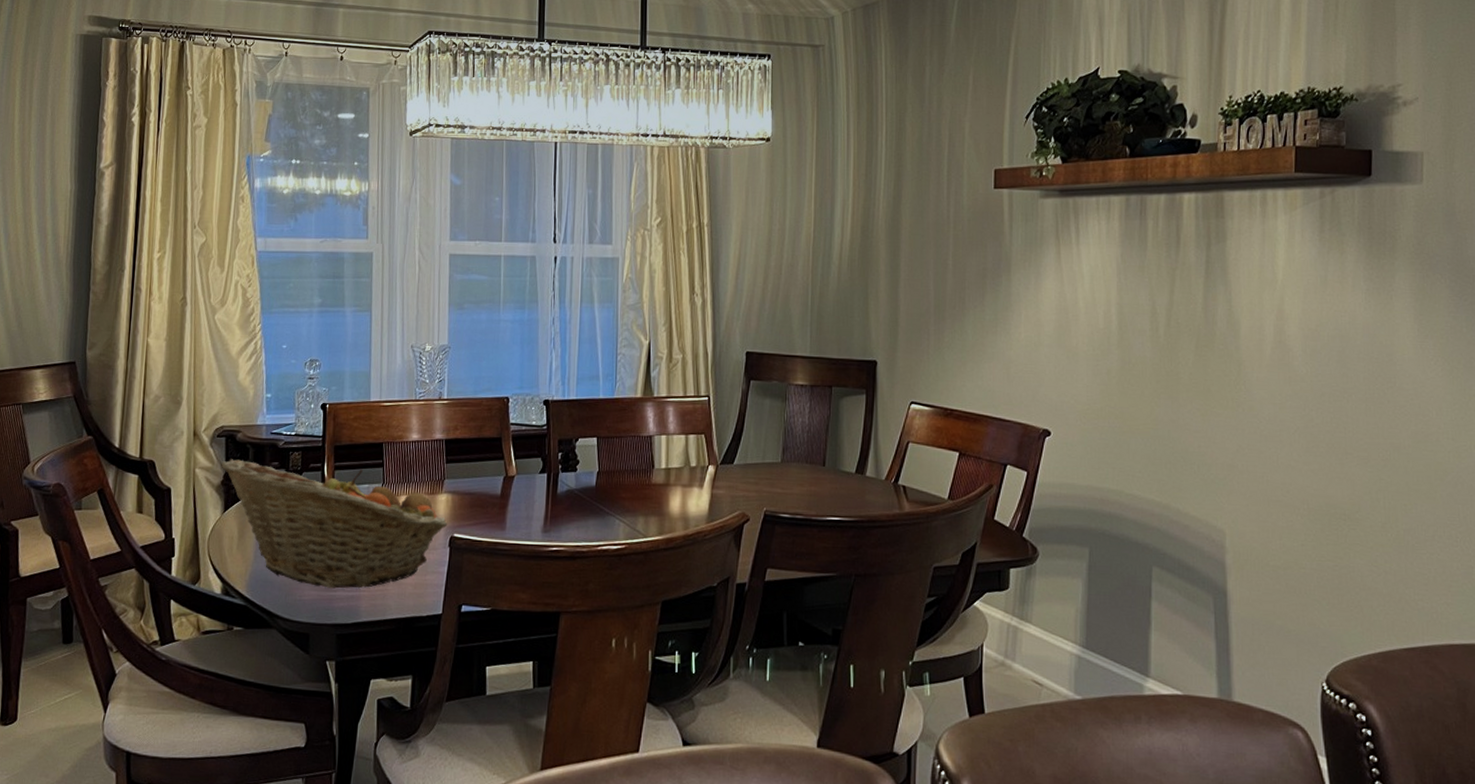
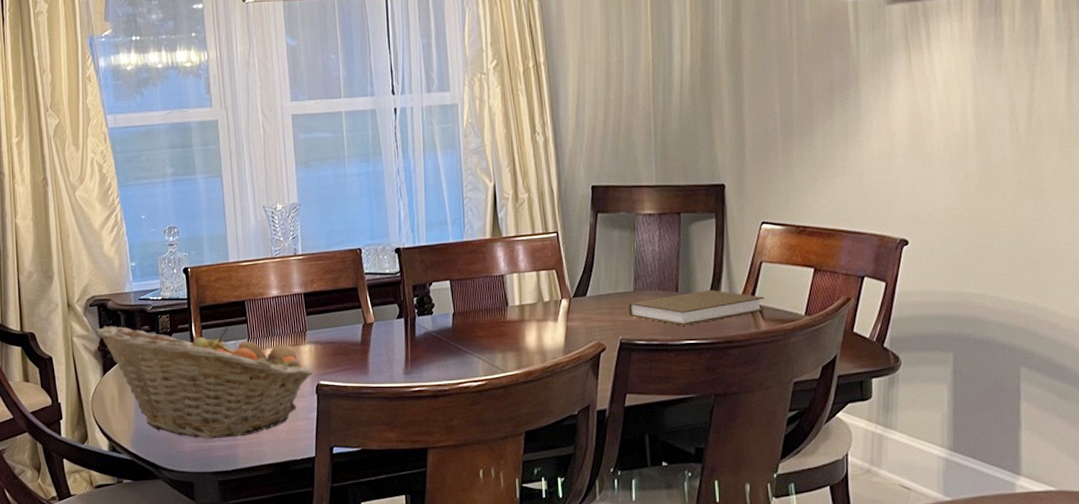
book: none [775,466,909,502] -> present [628,290,765,326]

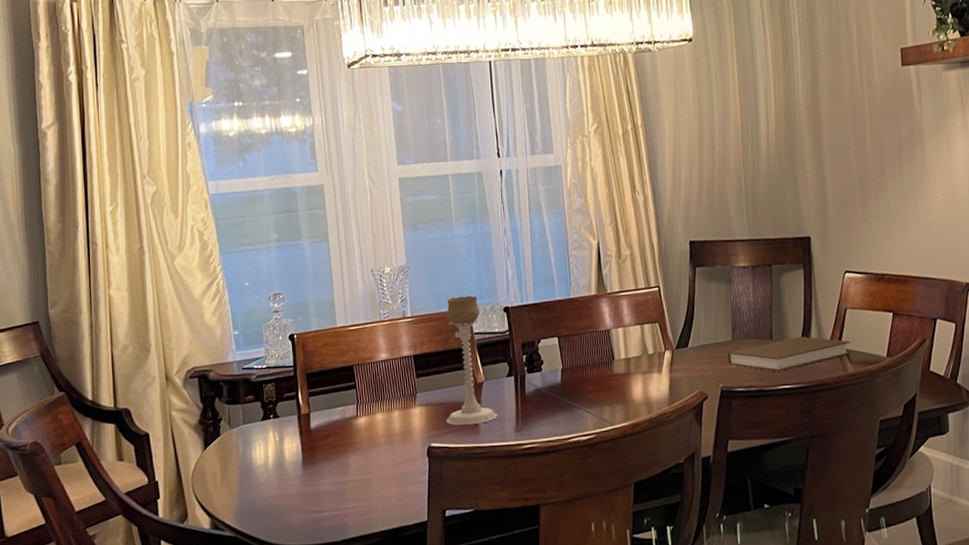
fruit basket: present [96,326,313,439] -> none [196,392,424,510]
candle holder: none [335,235,386,365] -> present [446,295,497,426]

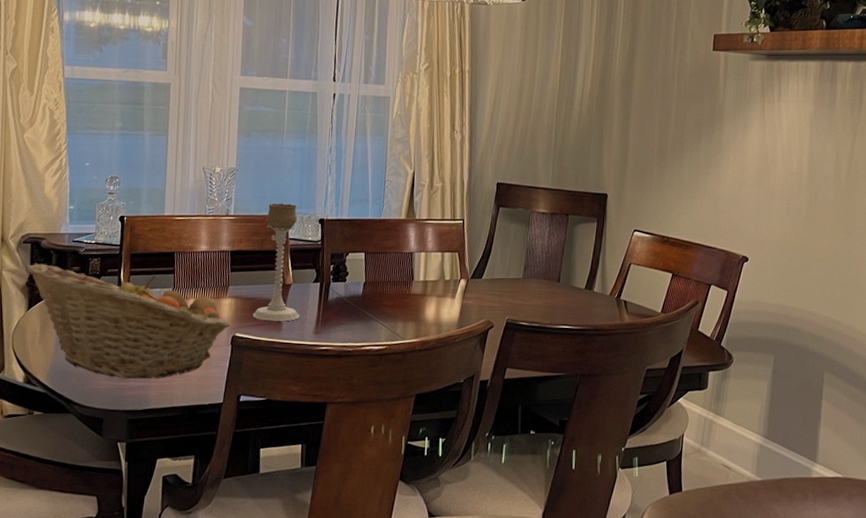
fruit basket: none [196,392,424,510] -> present [26,263,231,380]
book: present [727,336,851,372] -> none [516,283,630,313]

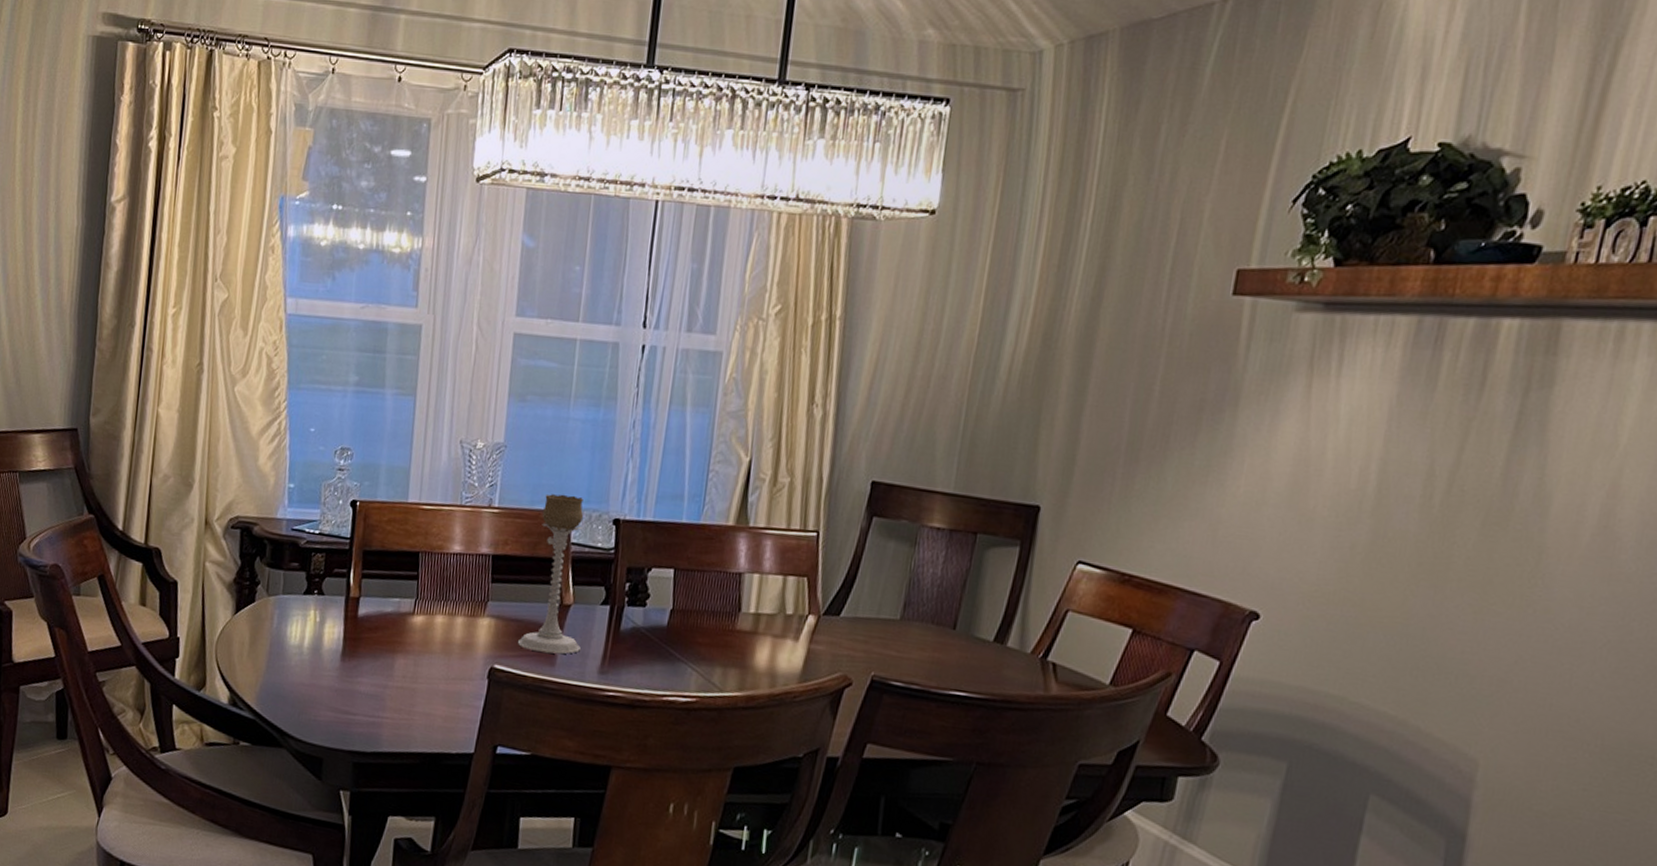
fruit basket: present [26,263,231,380] -> none [234,554,488,715]

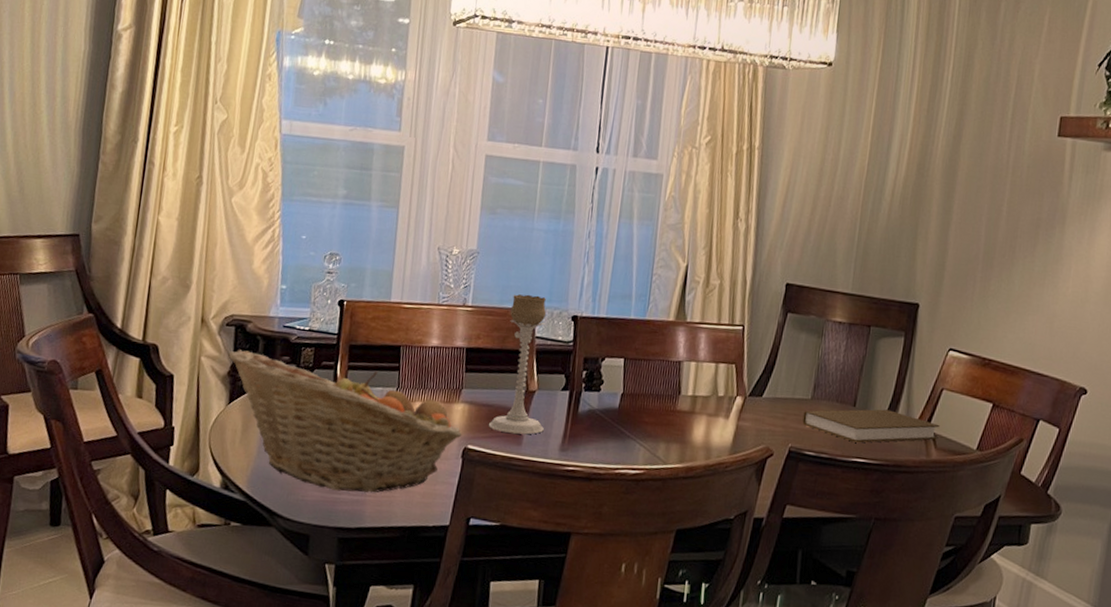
fruit basket: none [234,554,488,715] -> present [228,349,462,493]
book: none [888,632,1063,673] -> present [802,409,940,443]

